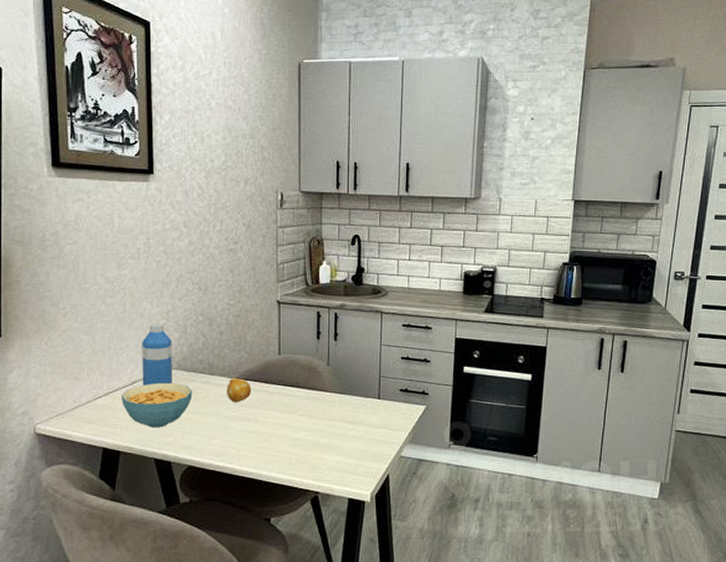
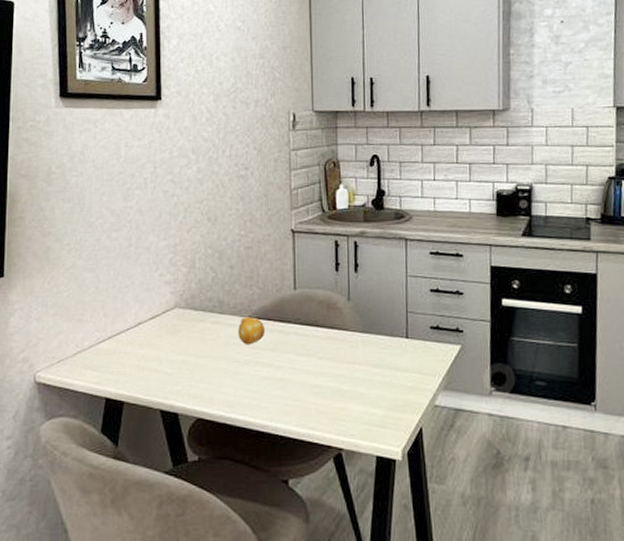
cereal bowl: present [120,382,193,427] -> none [125,323,202,374]
water bottle: present [142,323,172,386] -> none [148,258,180,328]

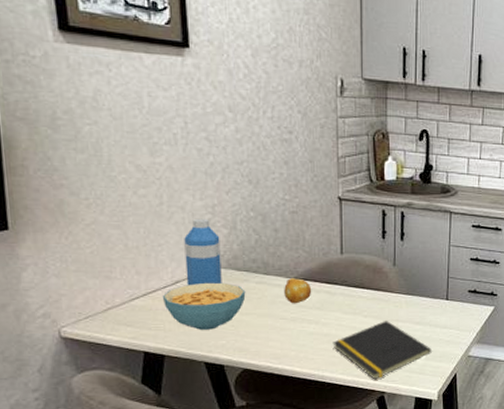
cereal bowl: none [125,323,202,374] -> present [162,282,246,330]
water bottle: none [148,258,180,328] -> present [184,218,222,286]
notepad: none [286,363,393,434] -> present [332,321,432,380]

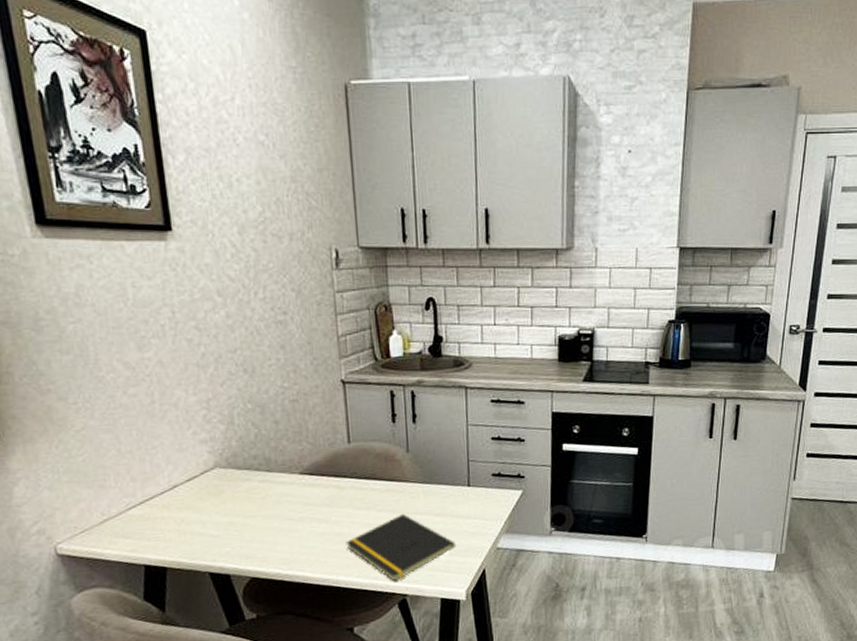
cereal bowl: present [162,282,246,330] -> none [159,483,249,538]
water bottle: present [184,218,222,286] -> none [179,415,222,490]
fruit: present [284,278,312,304] -> none [289,473,320,502]

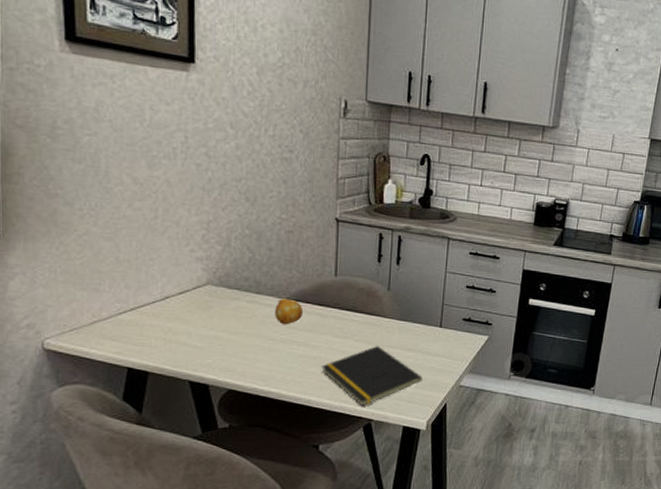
fruit: none [289,473,320,502] -> present [275,298,304,325]

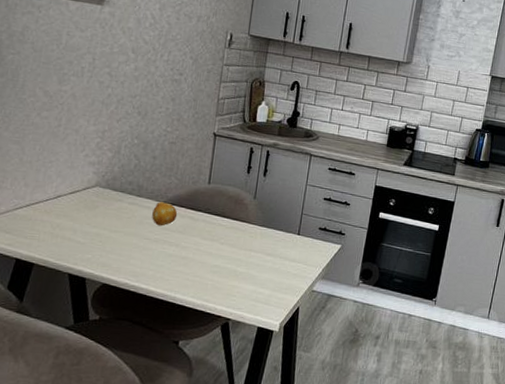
notepad: present [321,346,423,407] -> none [188,249,279,306]

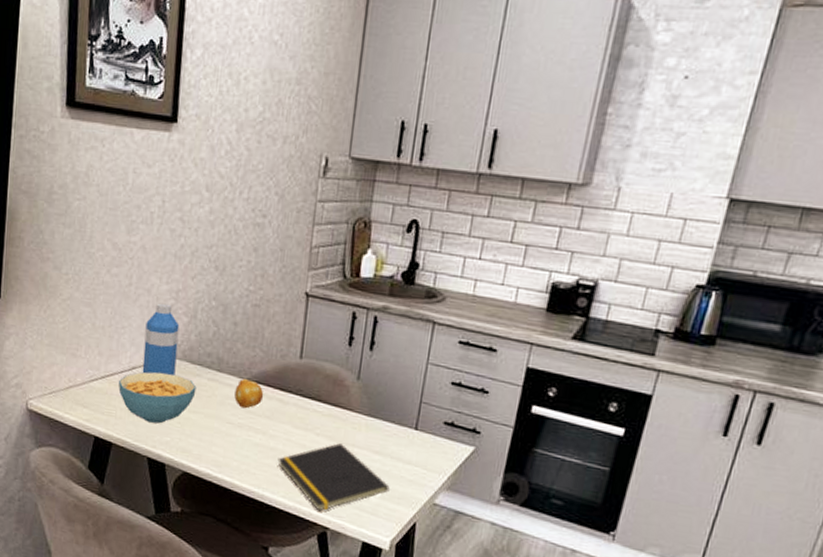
cereal bowl: none [42,198,118,243] -> present [118,371,197,424]
water bottle: none [67,141,104,201] -> present [142,303,180,375]
notepad: none [188,249,279,306] -> present [278,443,390,512]

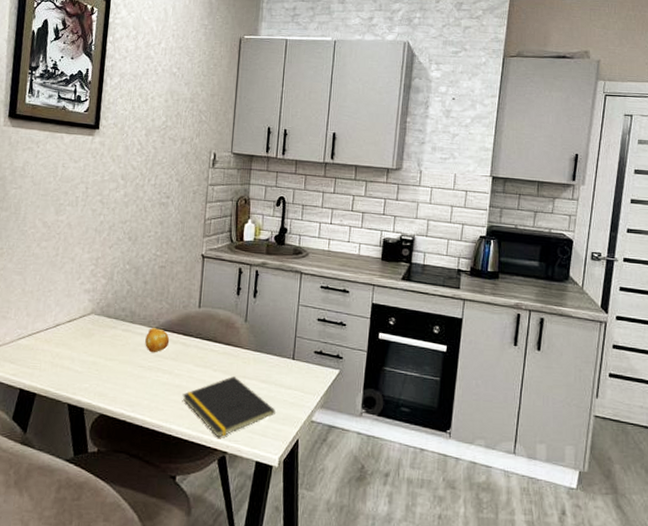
cereal bowl: present [118,371,197,424] -> none [43,327,113,372]
water bottle: present [142,303,180,375] -> none [65,269,99,330]

